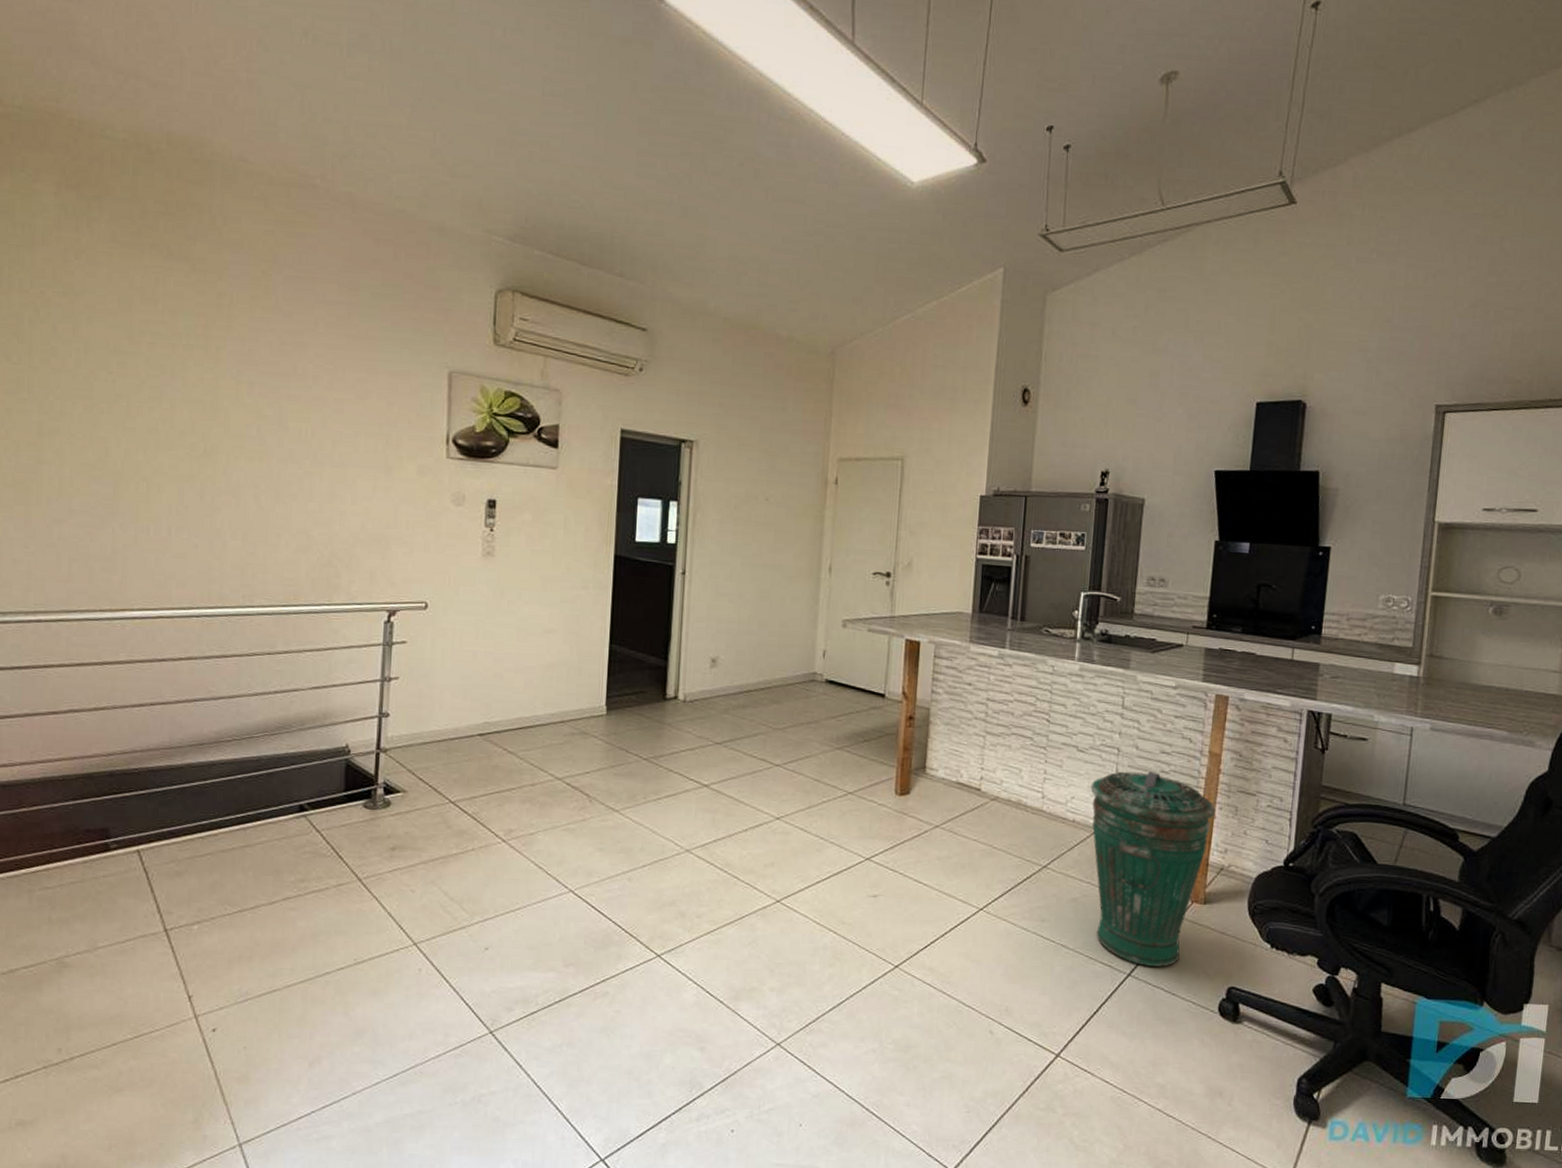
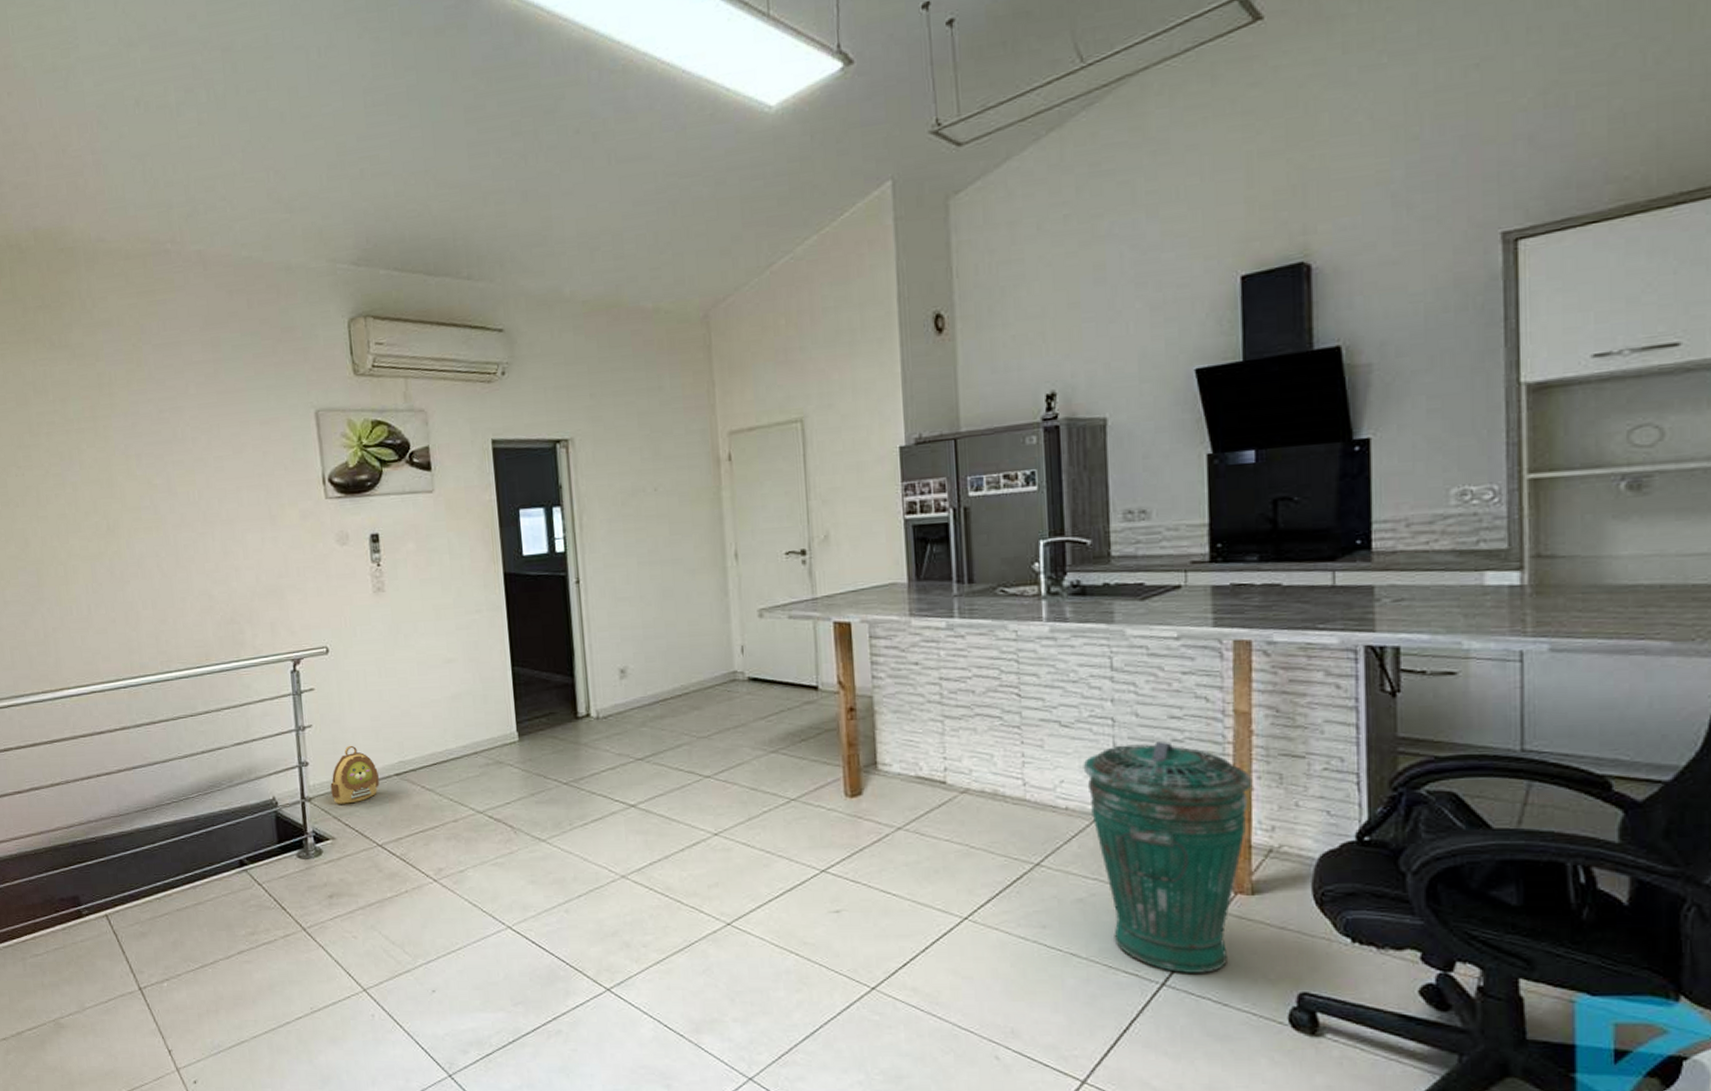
backpack: none [409,701,461,759] -> present [330,745,380,804]

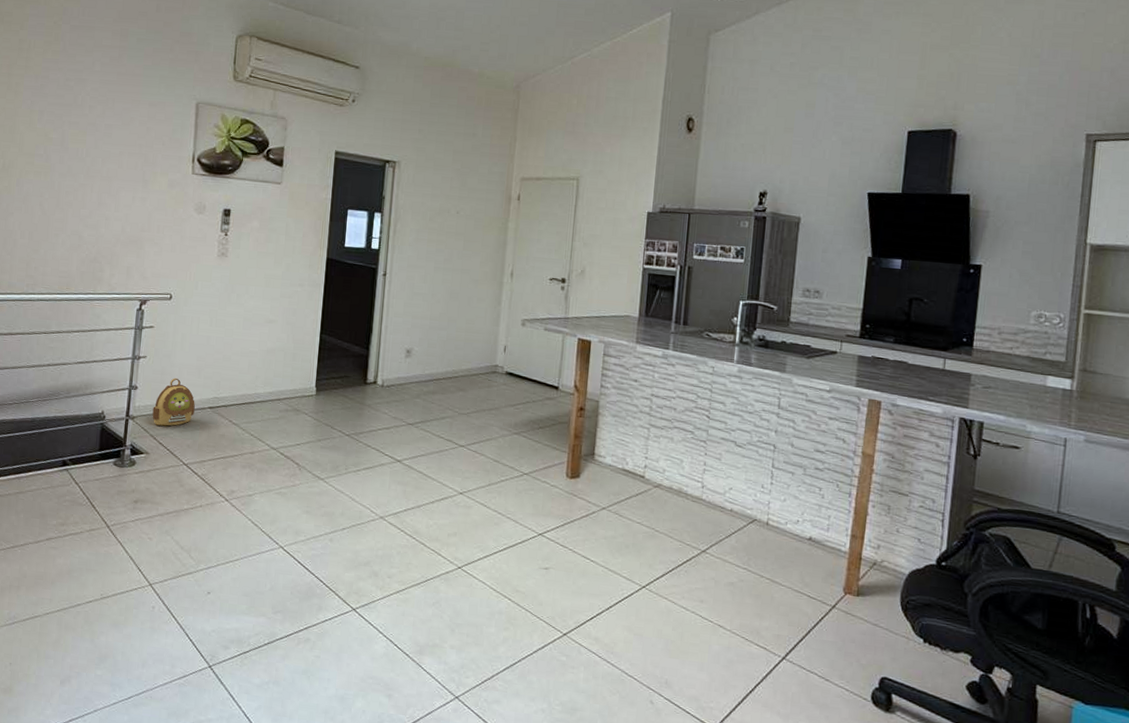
trash can: present [1083,740,1253,973] -> none [747,467,869,653]

